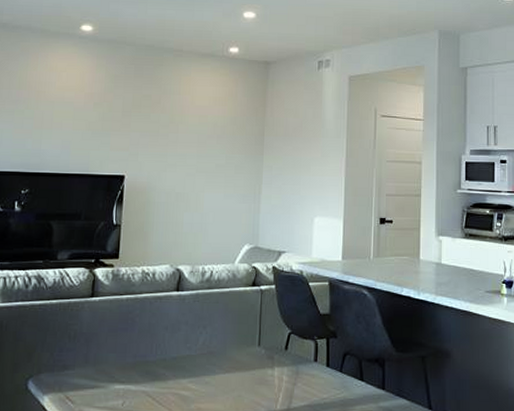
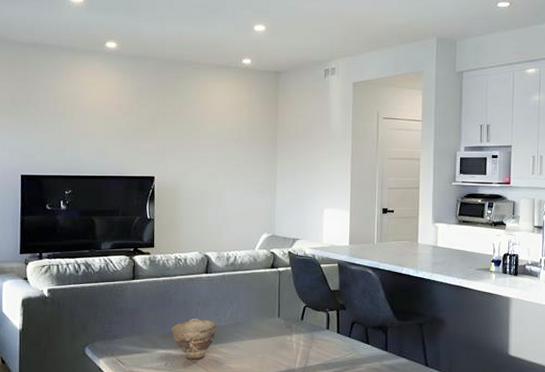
bowl: none [131,345,187,398] -> present [170,318,217,360]

